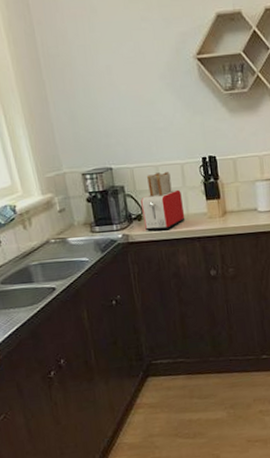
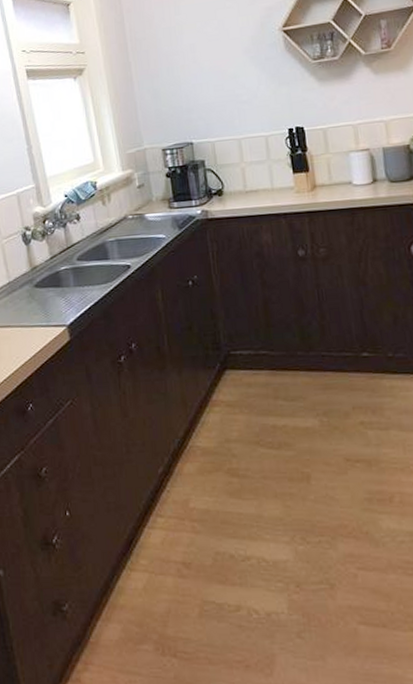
toaster: present [141,172,185,231] -> none [222,145,270,207]

